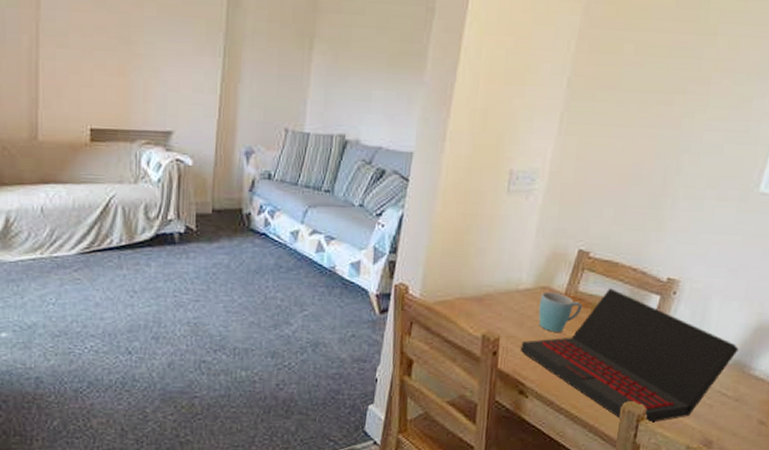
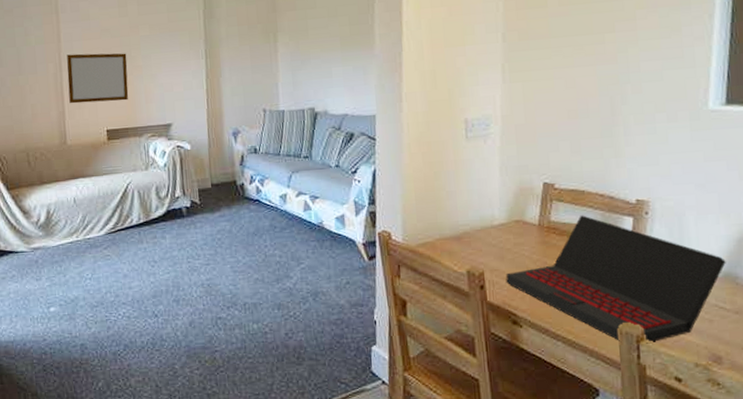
writing board: none [45,26,125,96] -> present [67,53,129,104]
mug: present [538,291,583,332] -> none [515,224,559,262]

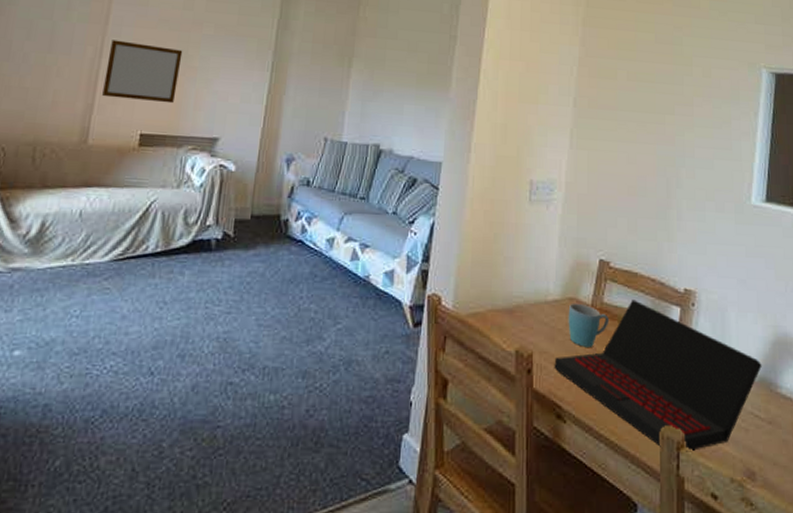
mug: none [515,224,559,262] -> present [568,303,610,347]

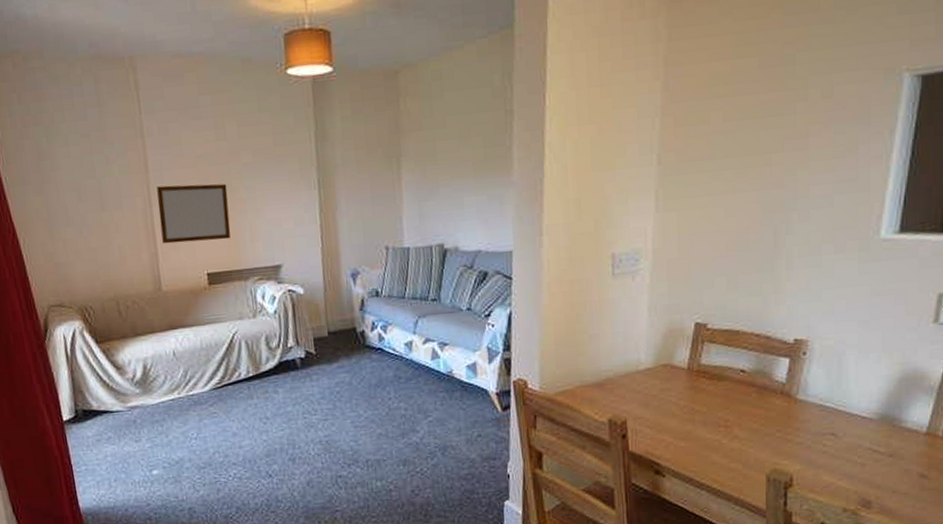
laptop: present [554,299,762,452] -> none [650,357,884,490]
mug: present [568,303,610,347] -> none [662,368,708,409]

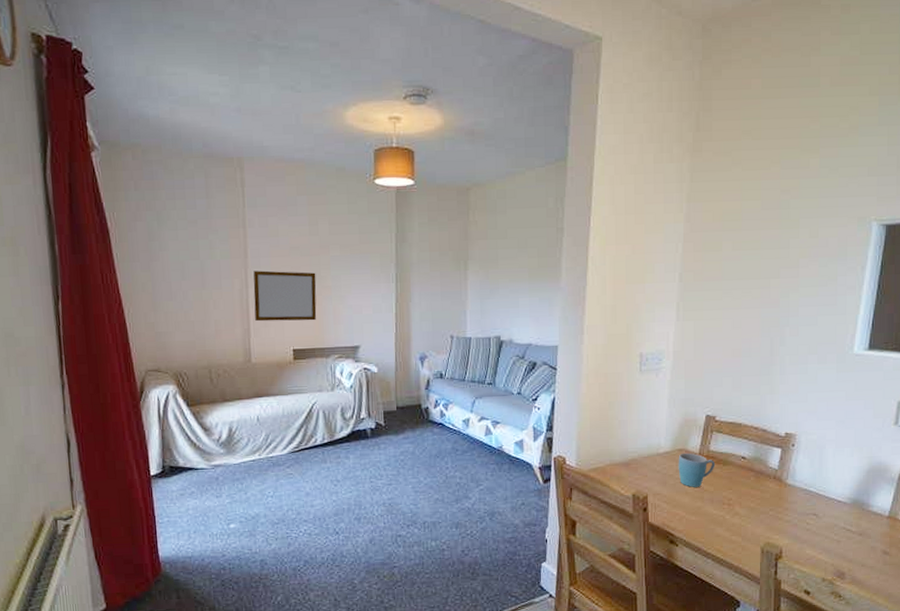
mug: none [662,368,708,409] -> present [678,452,716,487]

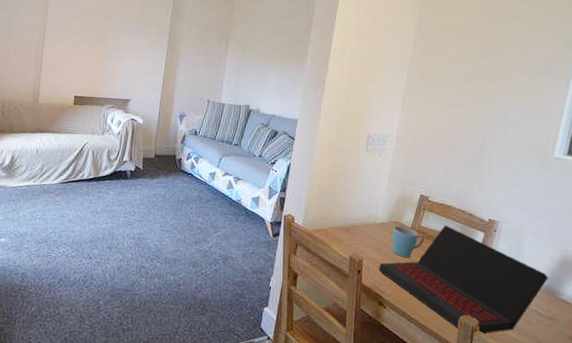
writing board: present [253,270,317,322] -> none [47,27,102,74]
laptop: none [667,446,856,561] -> present [379,225,548,334]

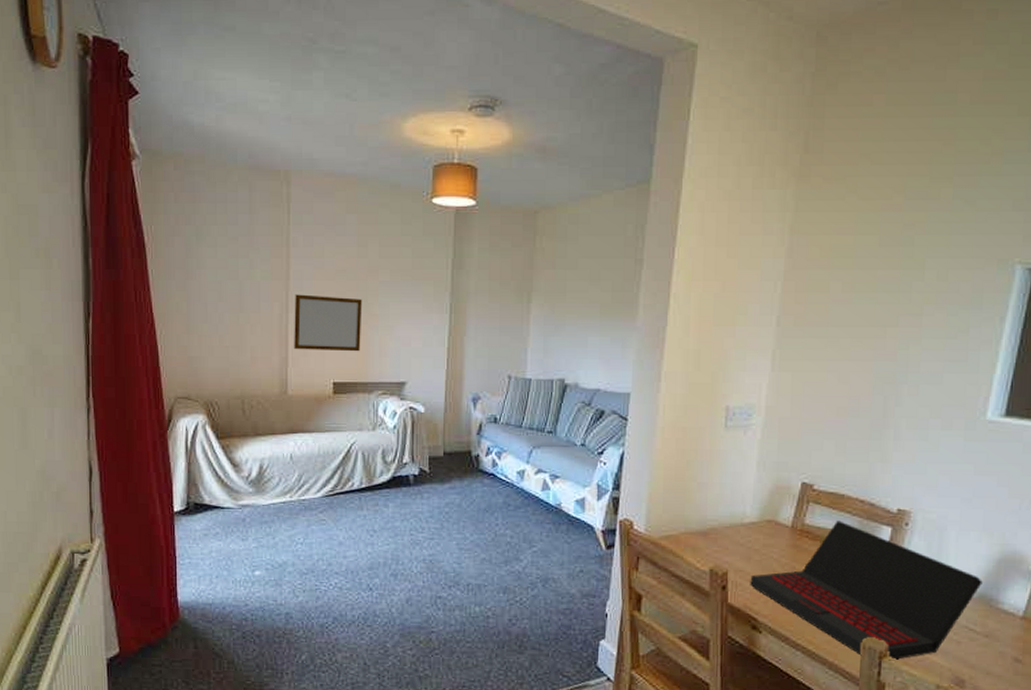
writing board: none [47,27,102,74] -> present [294,294,362,352]
mug: present [391,225,425,258] -> none [765,525,811,566]

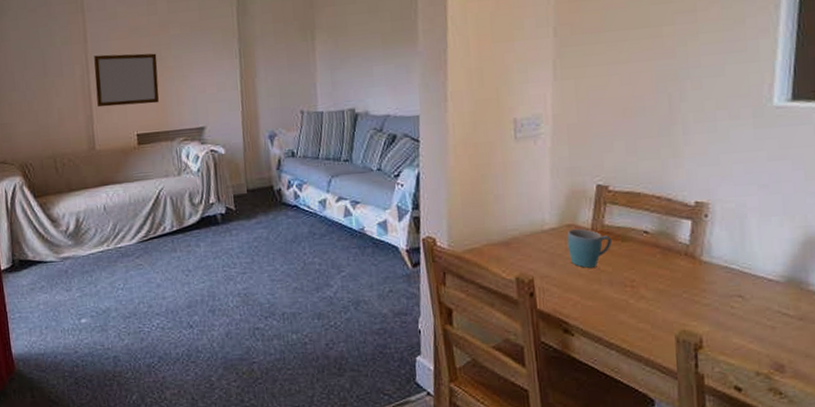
laptop: present [750,520,983,661] -> none [556,218,790,352]
mug: none [765,525,811,566] -> present [567,228,613,268]

